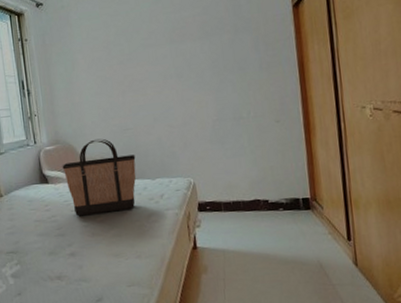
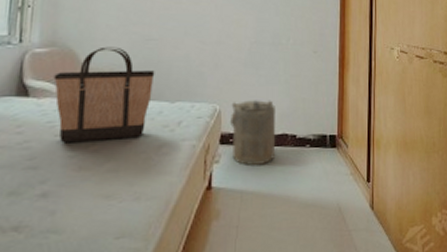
laundry hamper: none [203,170,250,229] -> present [229,100,276,165]

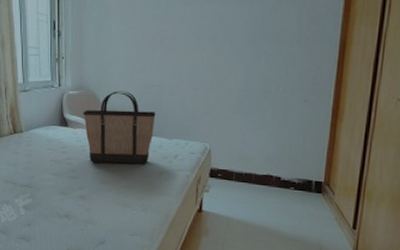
laundry hamper: present [229,100,276,165] -> none [218,142,261,199]

